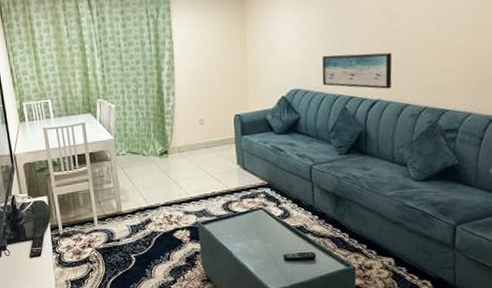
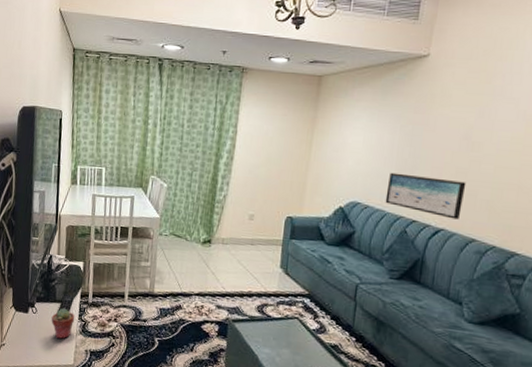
potted succulent: none [25,244,50,276] -> present [51,308,75,339]

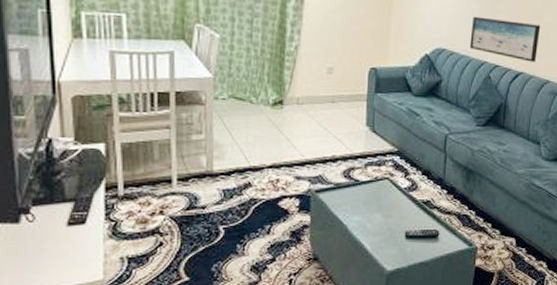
potted succulent: present [51,308,75,339] -> none [60,208,99,251]

